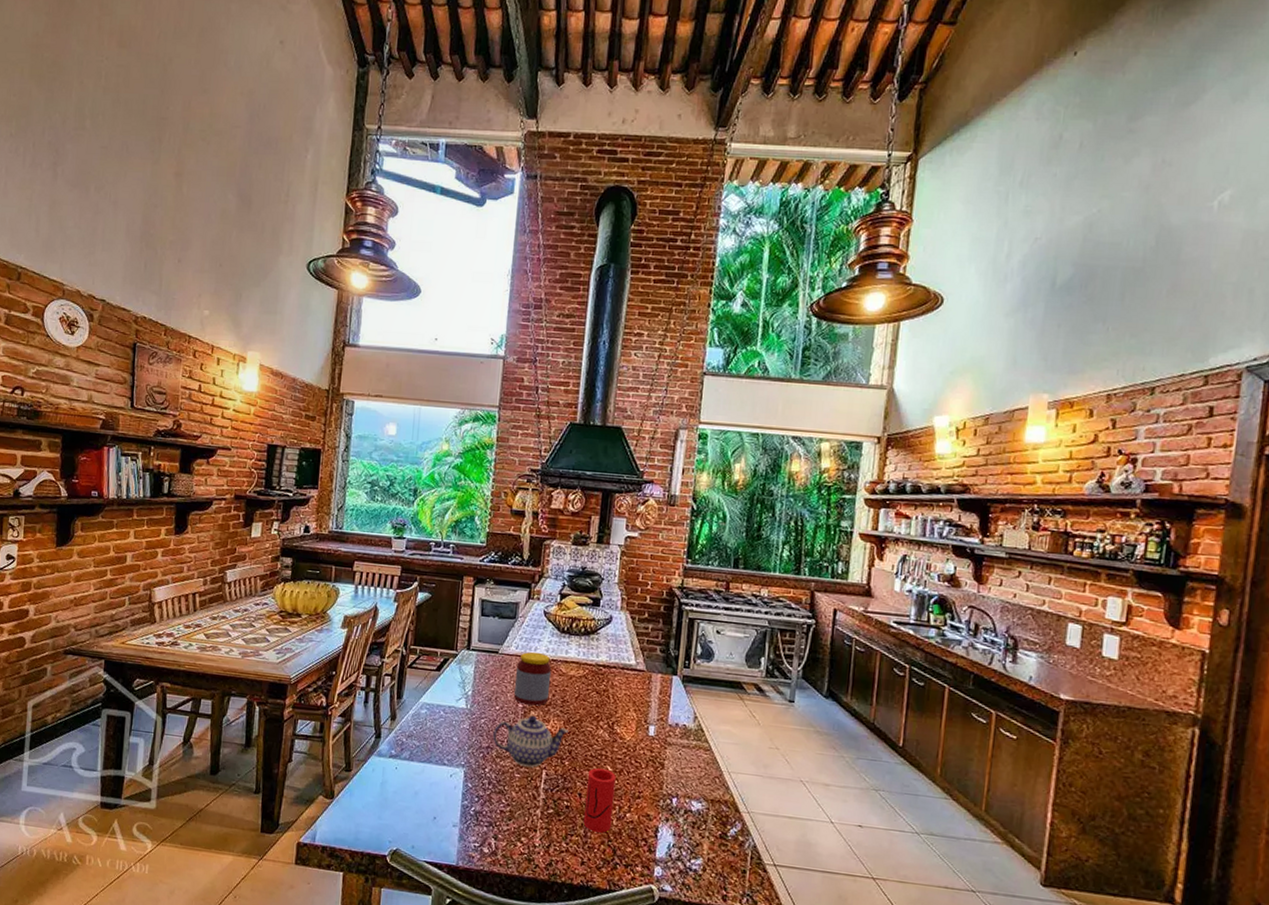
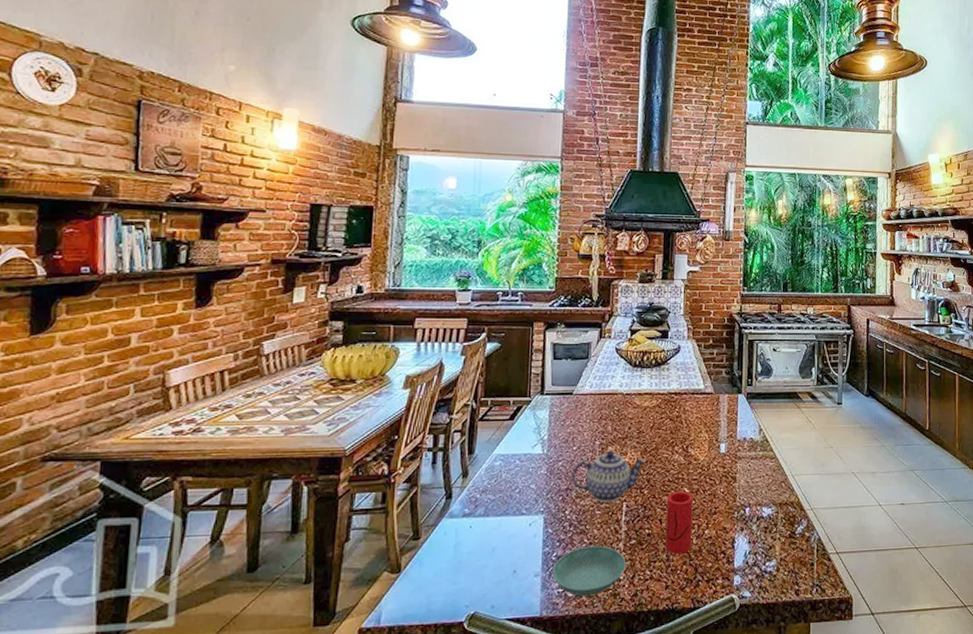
saucer: none [469,806,543,857] -> present [552,545,626,597]
jar: present [514,651,552,706] -> none [591,388,627,441]

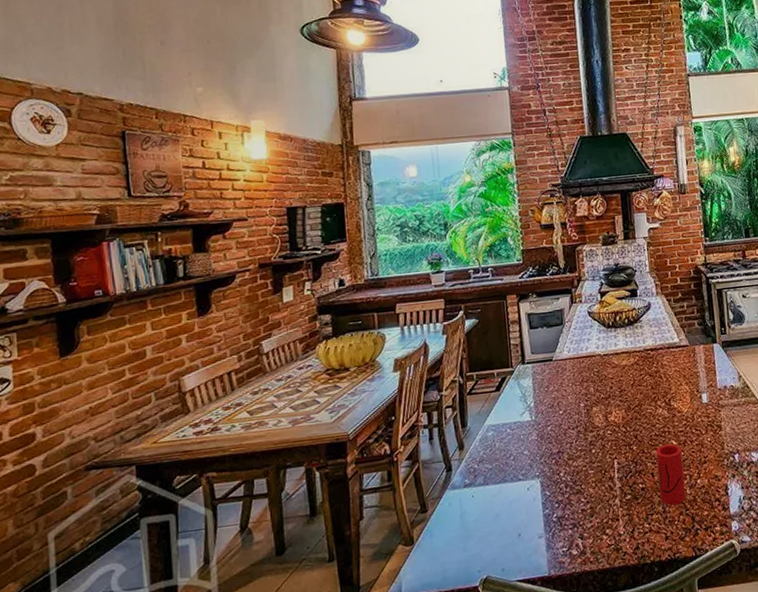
saucer: present [552,545,626,597] -> none [554,503,625,554]
teapot: present [571,450,645,502] -> none [560,410,631,462]

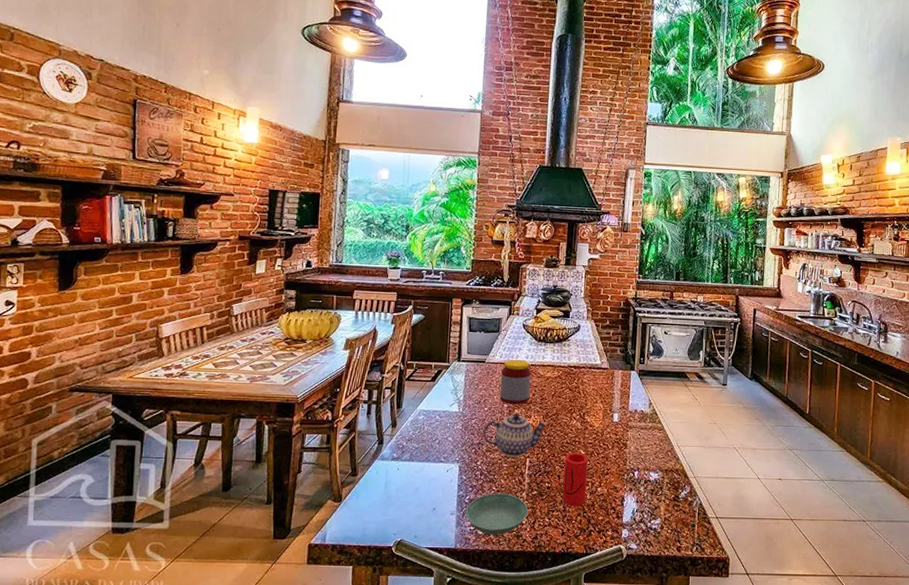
saucer: none [554,503,625,554] -> present [465,493,529,535]
teapot: none [560,410,631,462] -> present [482,412,547,457]
jar: none [572,351,607,403] -> present [500,359,532,405]

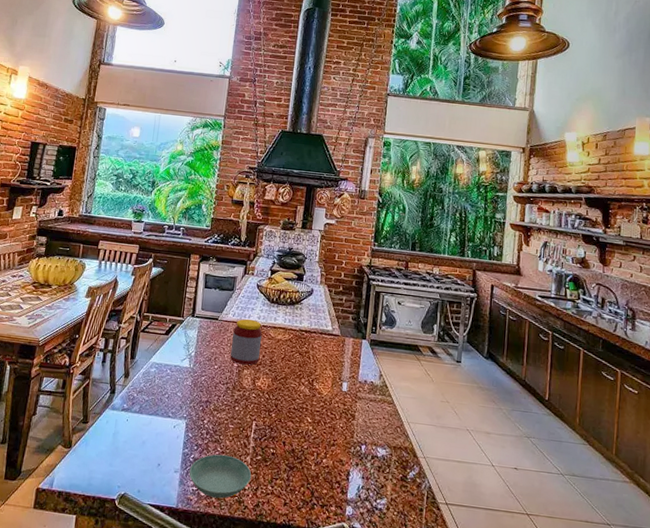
teapot: present [482,412,547,457] -> none [211,373,275,419]
cup: present [562,452,588,506] -> none [286,419,315,477]

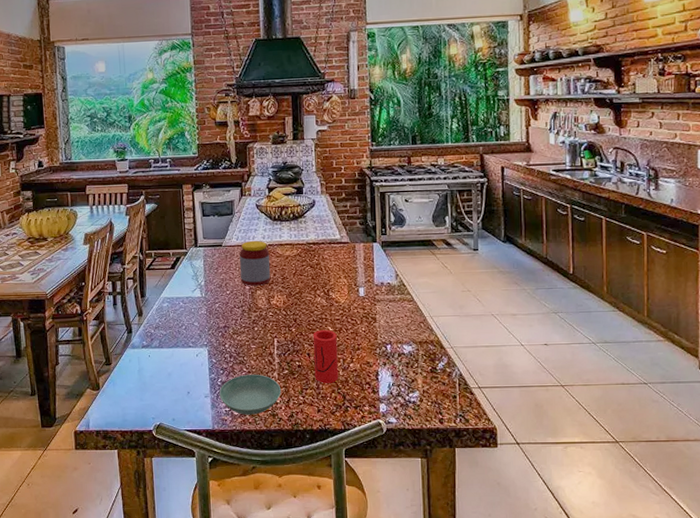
cup: none [286,419,315,477] -> present [312,329,339,383]

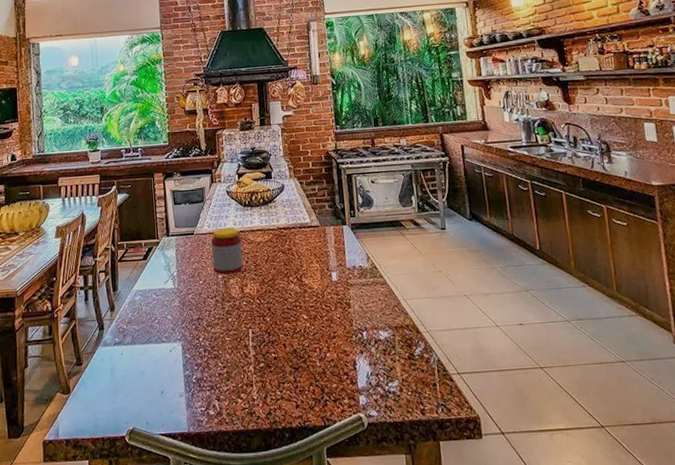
saucer: present [219,374,282,415] -> none [194,368,258,415]
cup: present [312,329,339,383] -> none [287,317,316,376]

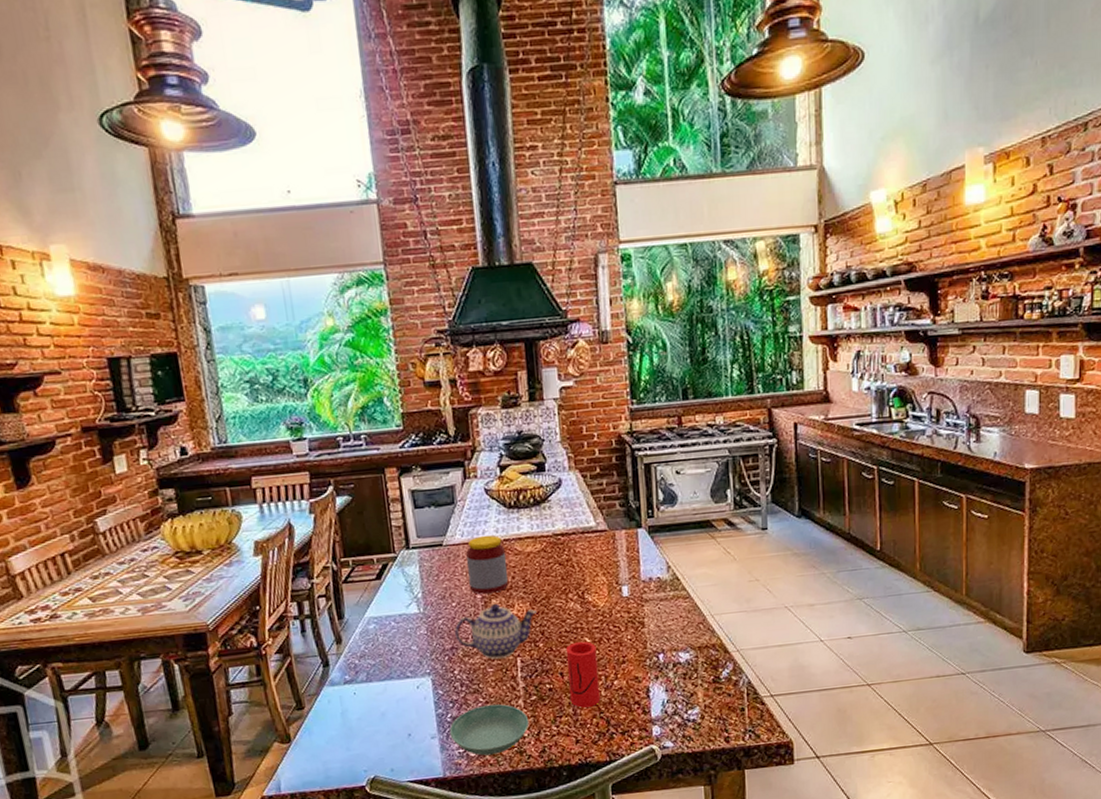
saucer: none [194,368,258,415] -> present [449,704,530,756]
teapot: none [200,282,265,330] -> present [454,603,537,659]
cup: none [287,317,316,376] -> present [565,641,601,708]

